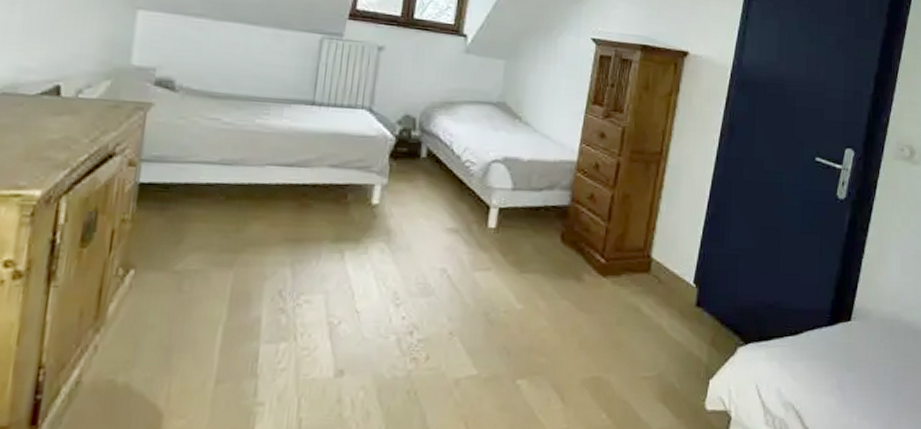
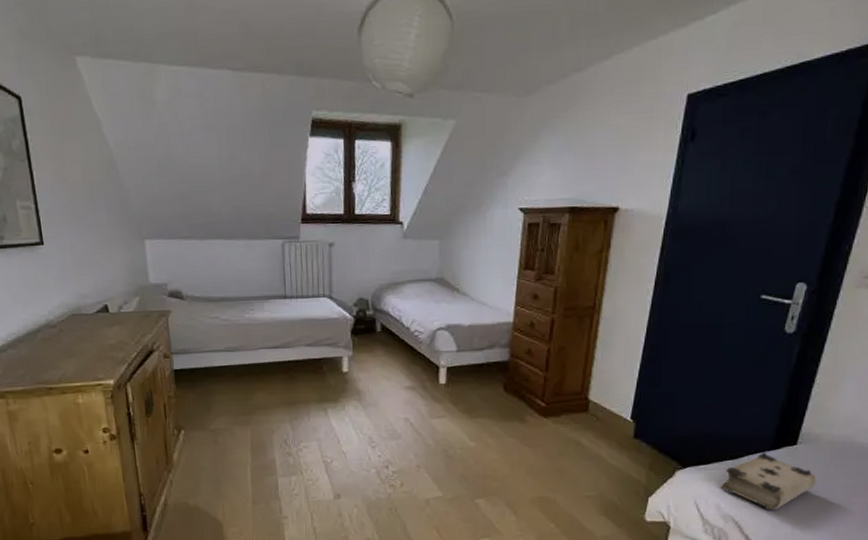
book: none [781,328,870,397] -> present [720,452,817,511]

